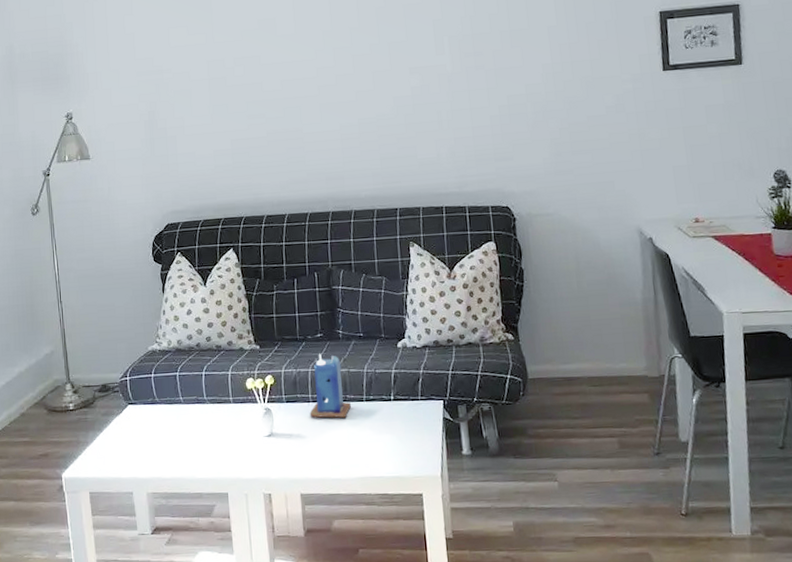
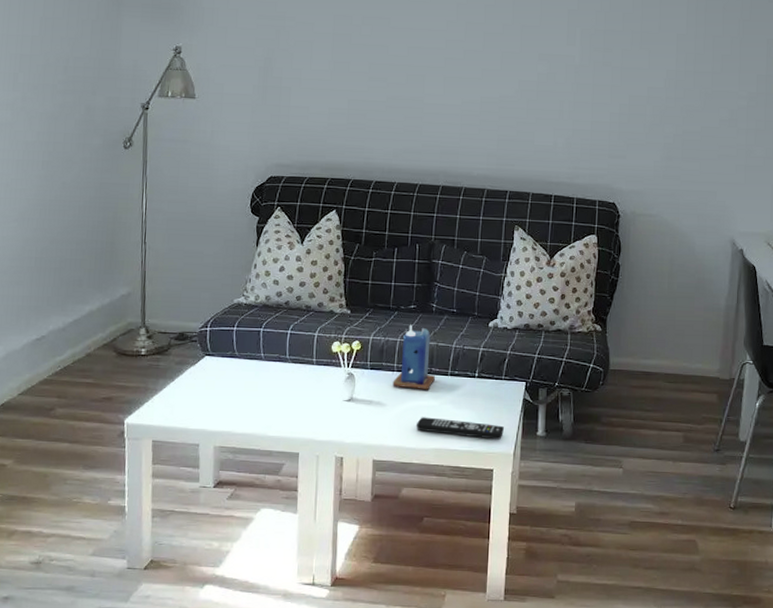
remote control: none [338,445,428,463] -> present [416,417,504,440]

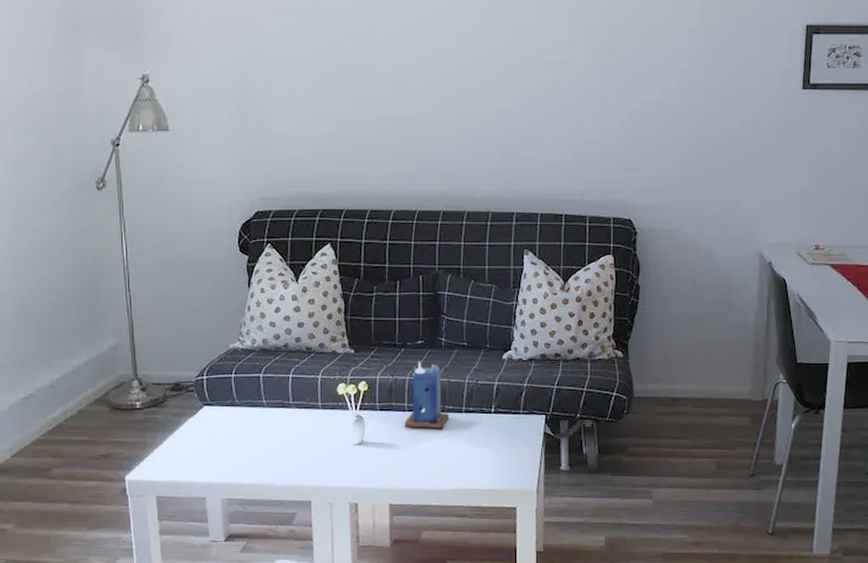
remote control: present [416,417,504,440] -> none [432,457,525,477]

